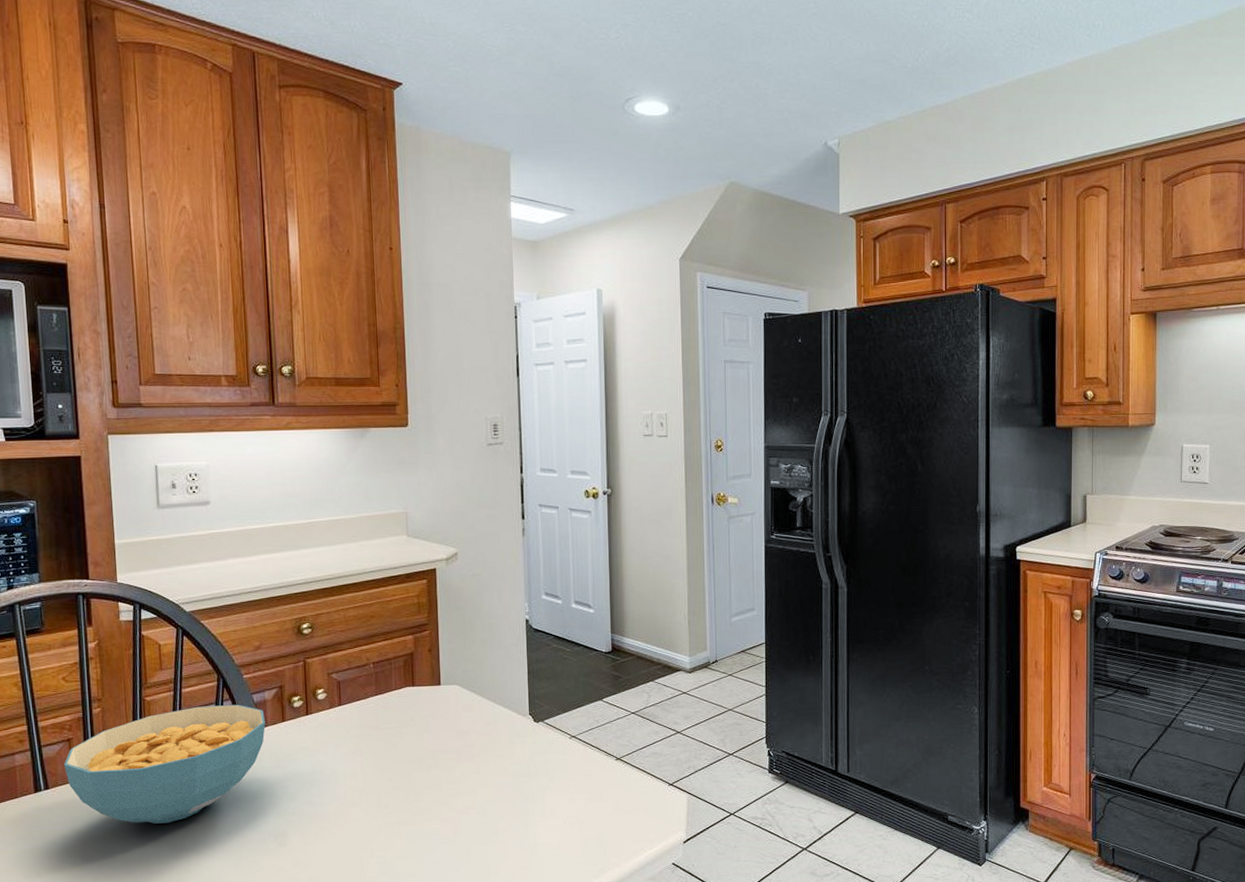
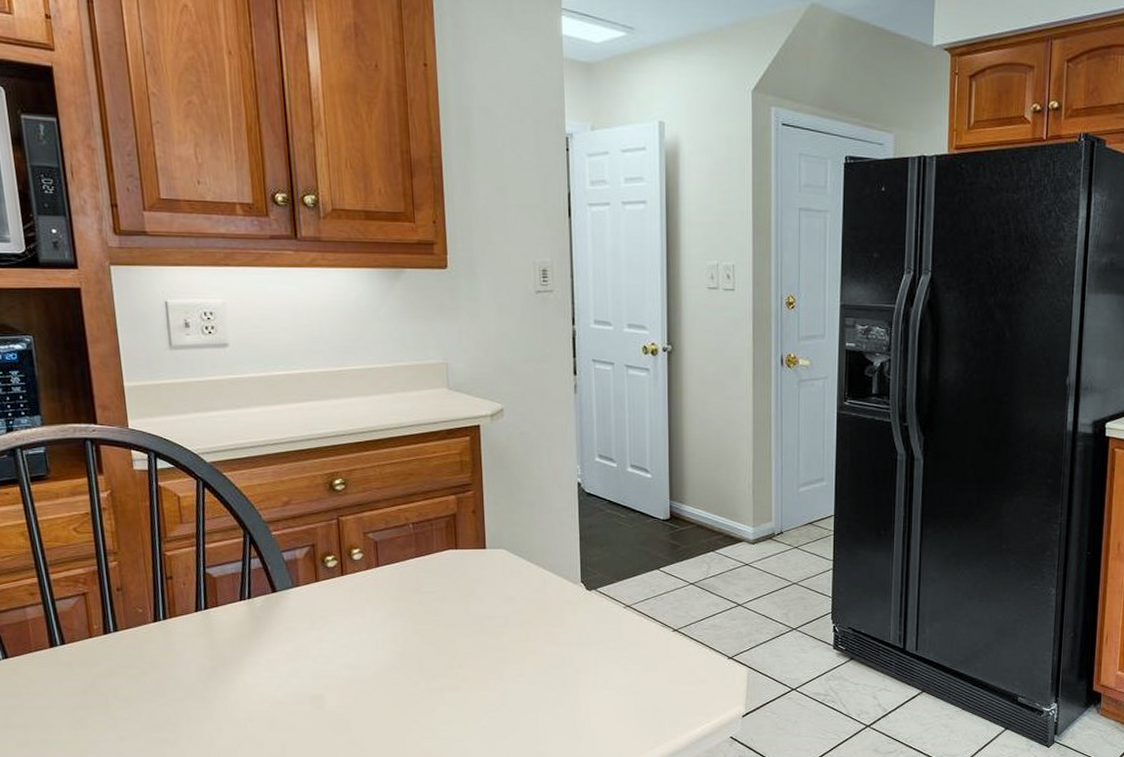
cereal bowl: present [64,704,265,824] -> none [80,562,298,683]

